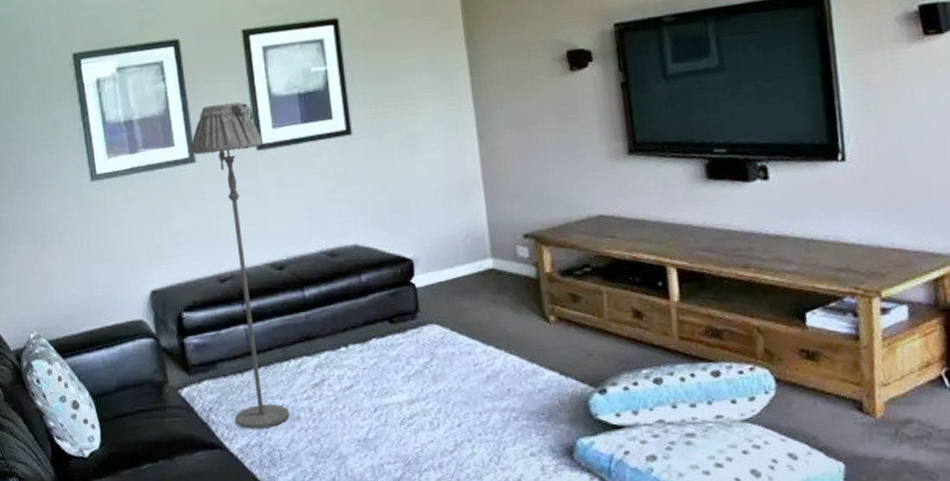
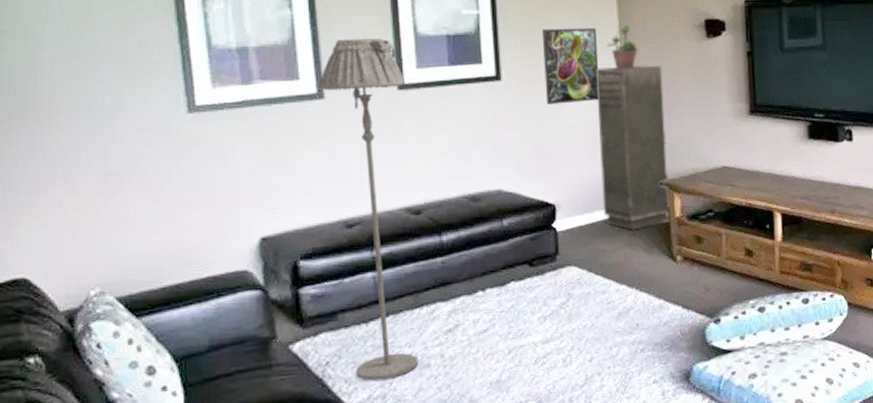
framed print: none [388,72,451,156] -> present [541,28,599,104]
storage cabinet: none [447,107,540,287] -> present [595,65,671,231]
potted plant: none [457,65,493,114] -> present [607,24,639,70]

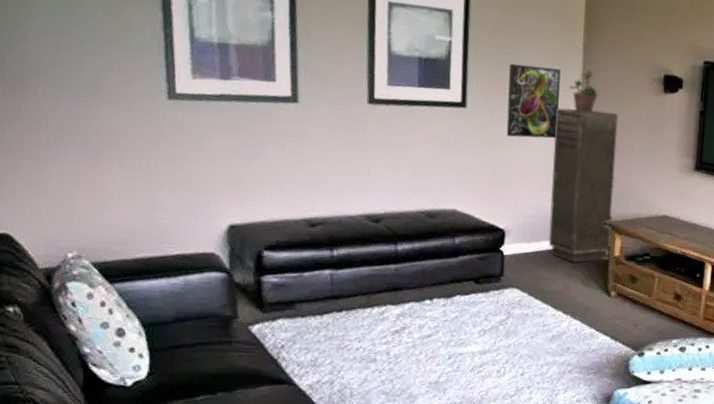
floor lamp: present [319,38,419,381] -> none [294,47,376,368]

